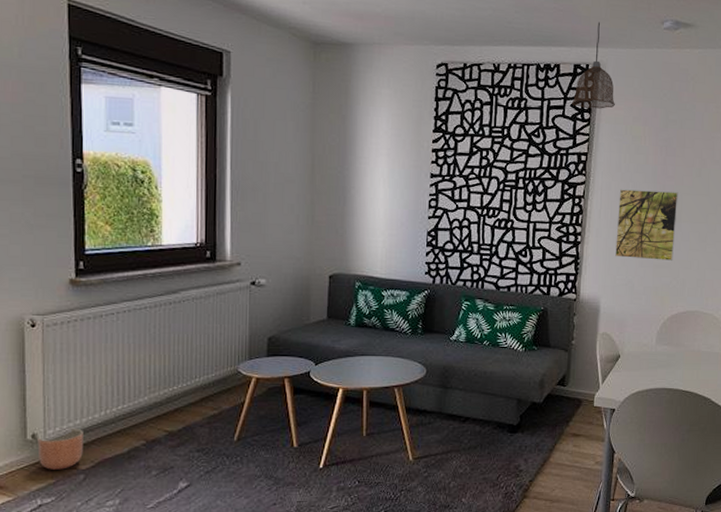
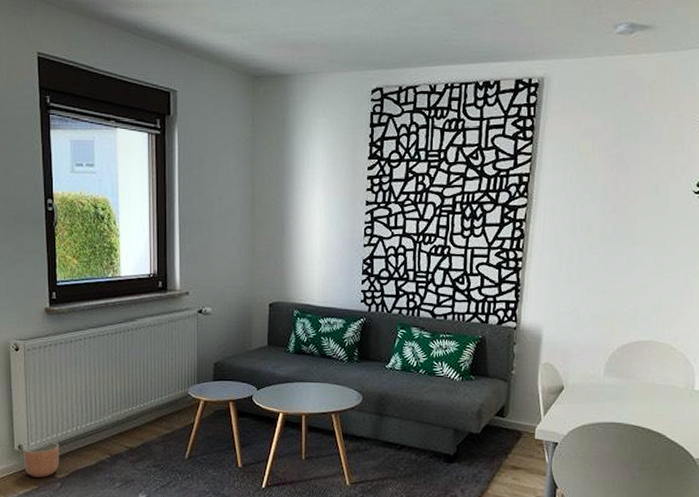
pendant lamp: present [572,22,615,109] -> none [513,32,561,126]
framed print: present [615,189,679,261] -> none [559,211,632,286]

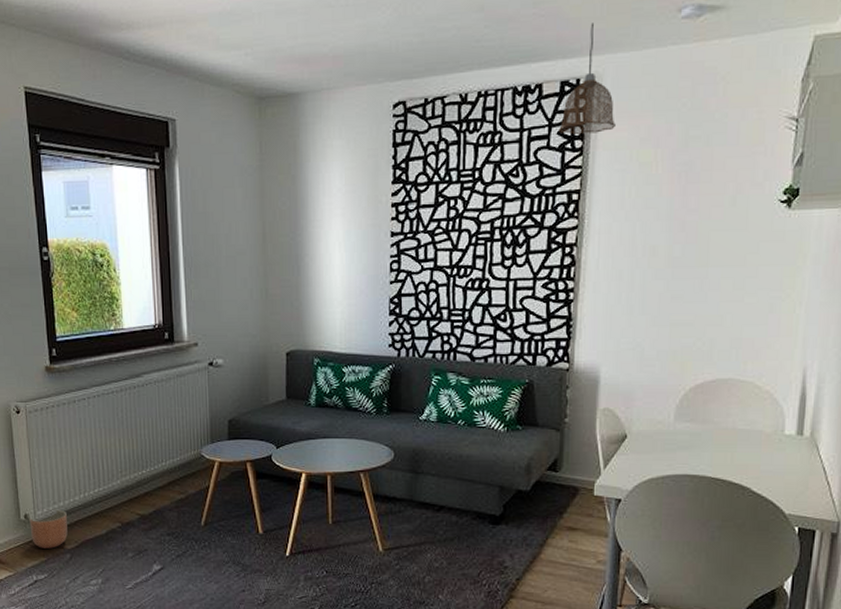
pendant lamp: none [513,32,561,126] -> present [559,22,615,134]

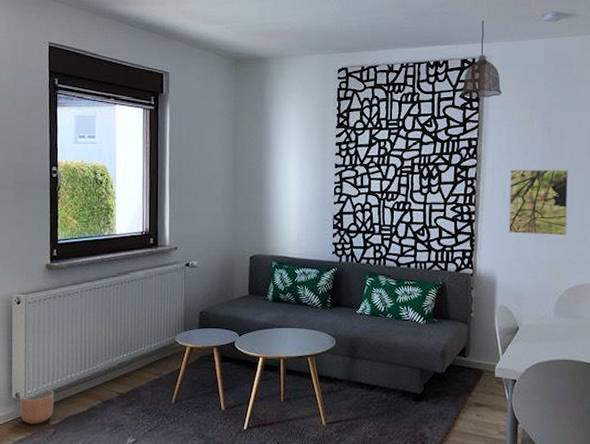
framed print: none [619,229,704,317] -> present [509,170,569,235]

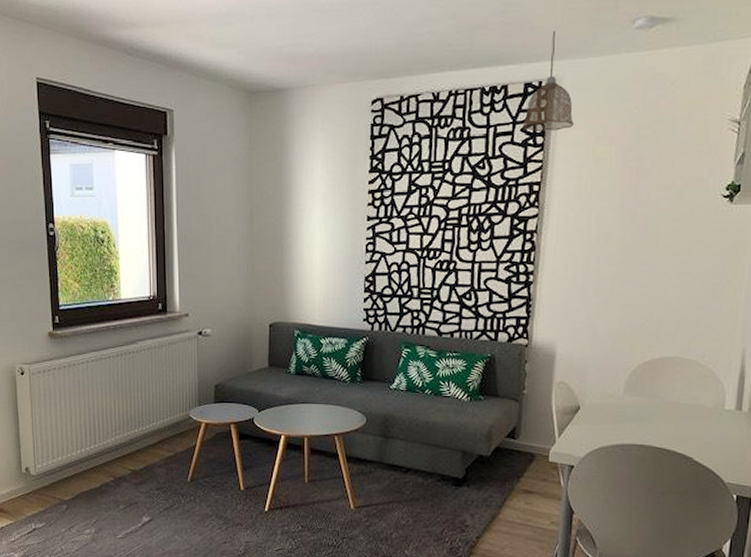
planter: present [19,388,54,424] -> none [30,463,65,500]
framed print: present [509,170,569,235] -> none [574,220,653,299]

